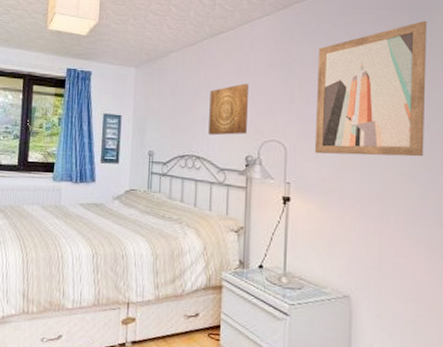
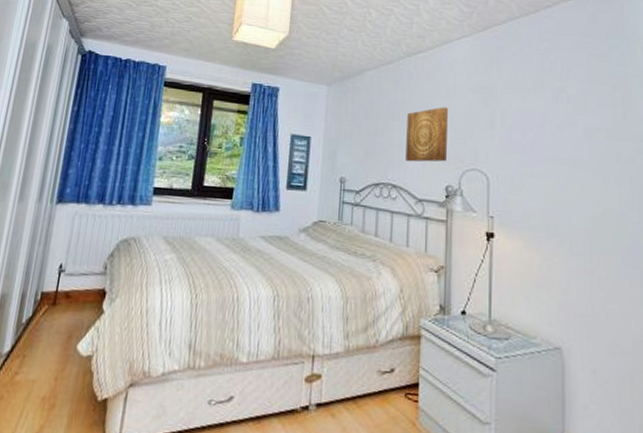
wall art: present [314,20,427,157] -> none [518,49,631,192]

